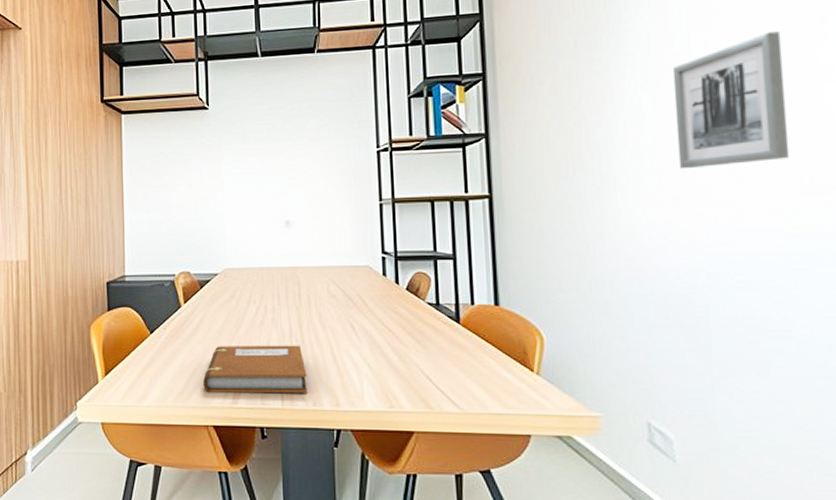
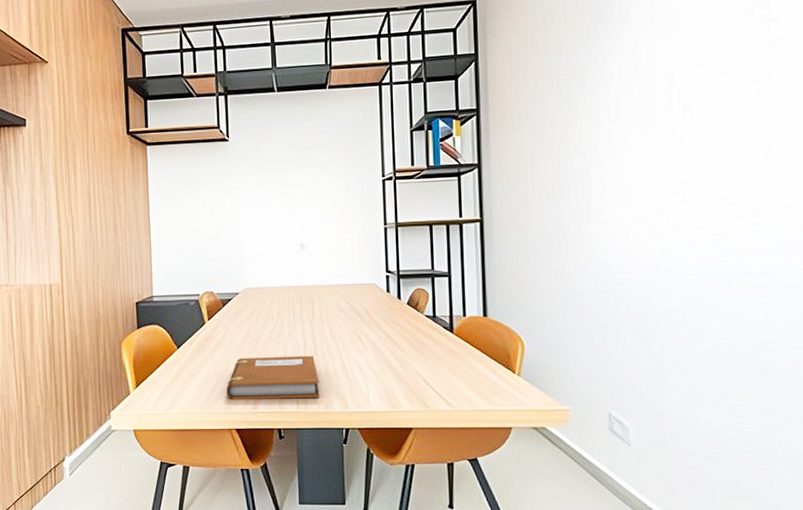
wall art: present [672,31,790,170] -> none [639,73,733,196]

